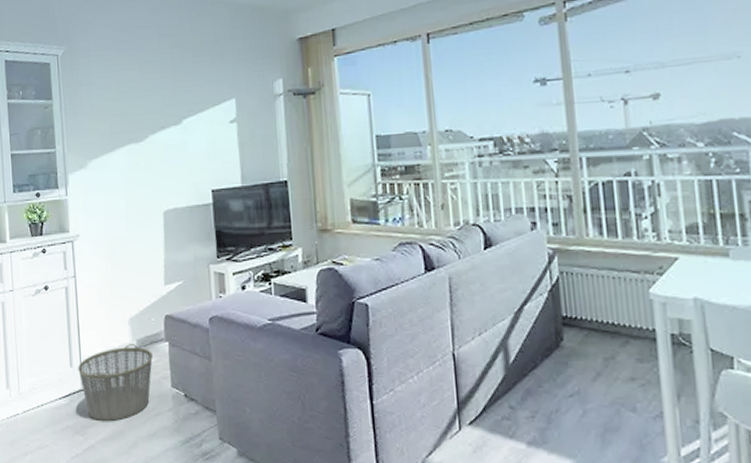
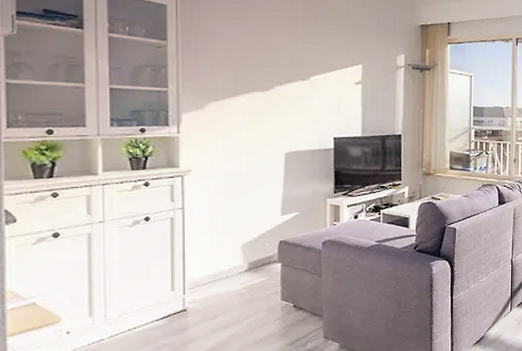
basket: present [78,344,153,422] -> none [180,266,264,336]

